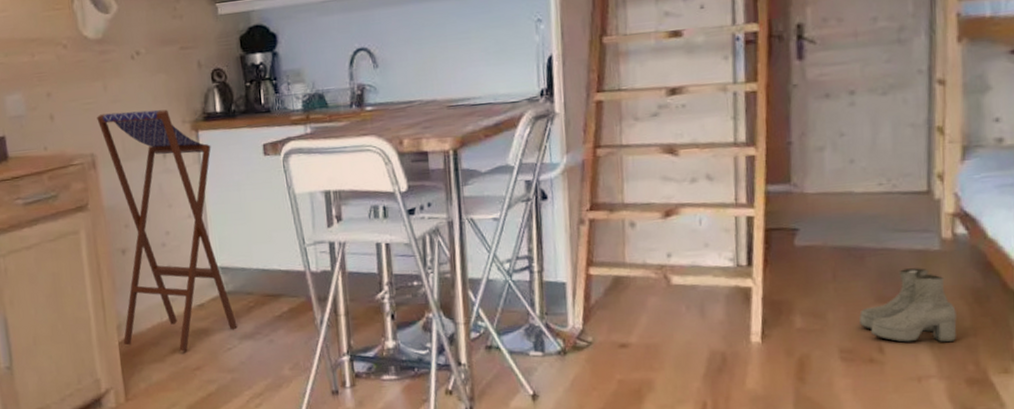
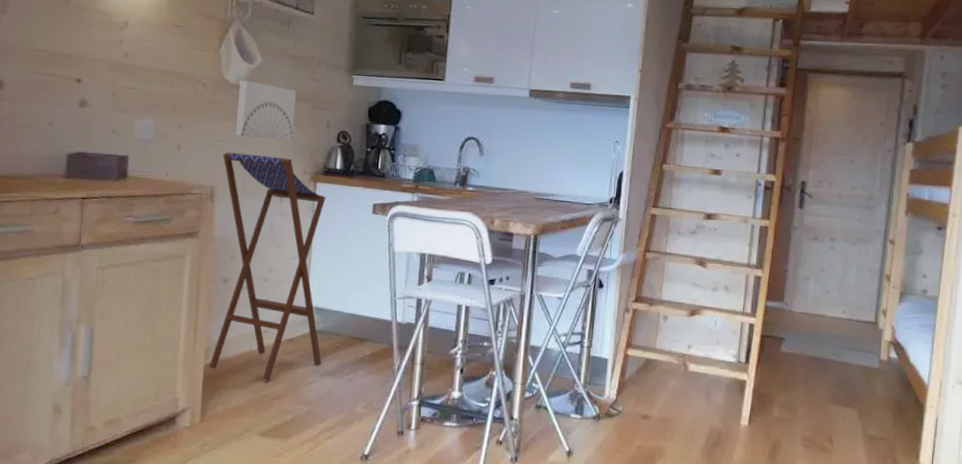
wall art: none [99,32,164,95] -> present [235,79,297,141]
boots: present [859,268,957,343] -> none [819,379,884,440]

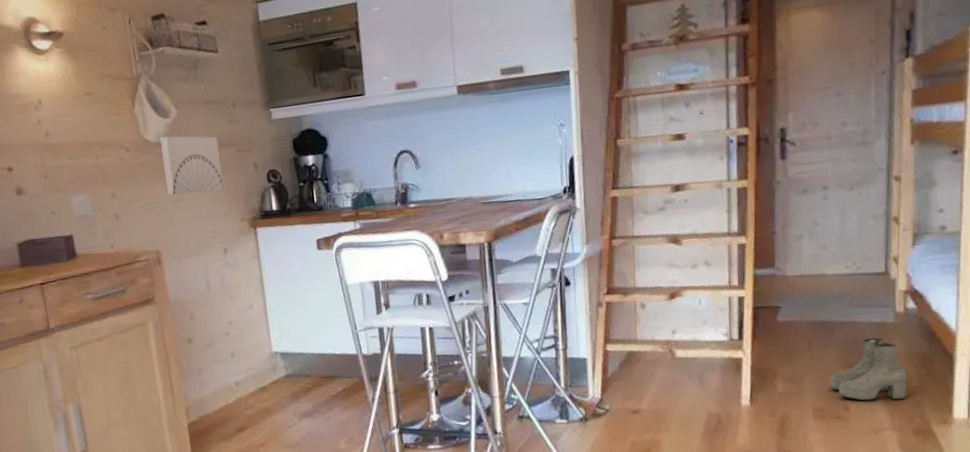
stool: present [208,152,326,381] -> none [160,208,297,431]
boots: none [819,379,884,440] -> present [829,337,907,401]

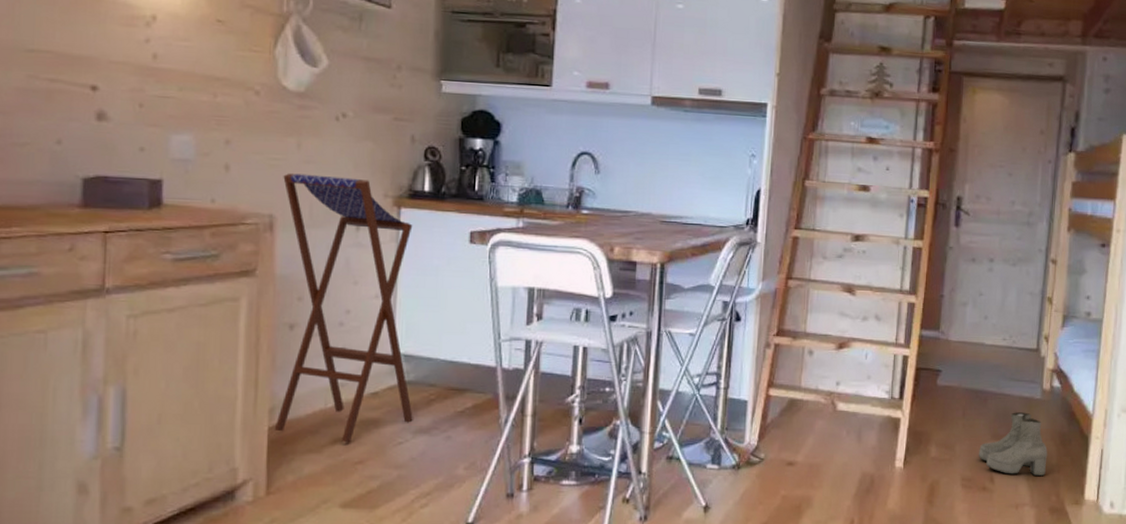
wall art: present [160,136,224,195] -> none [297,86,373,159]
stool: none [160,208,297,431] -> present [274,173,413,443]

